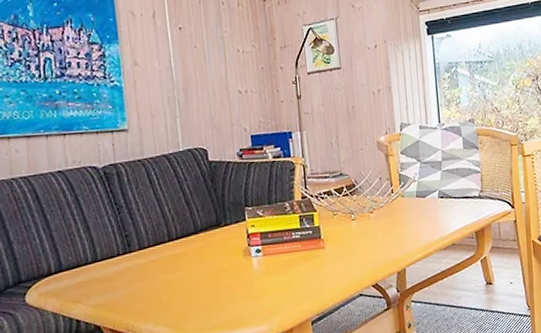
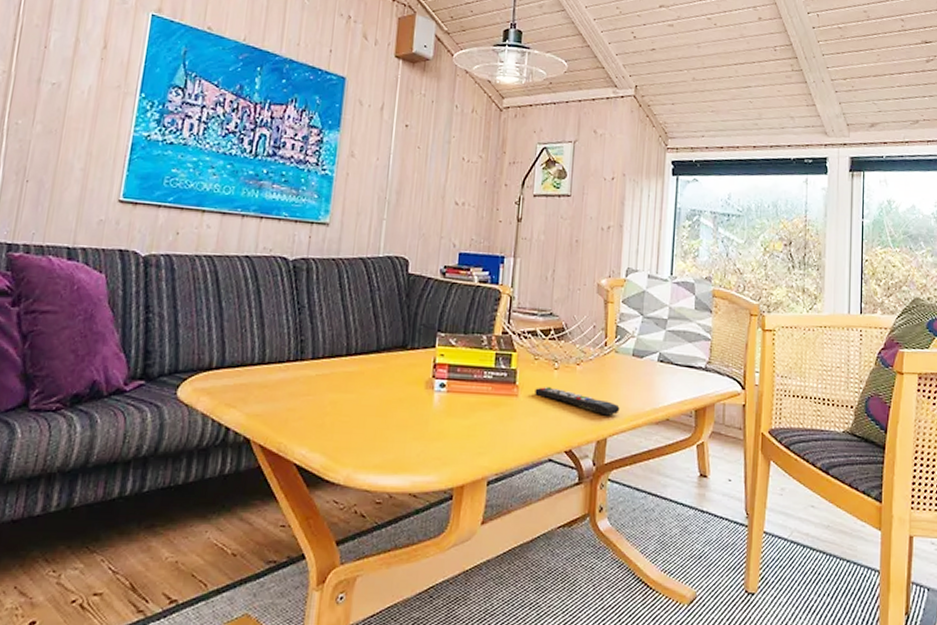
remote control: none [338,236,413,251] -> present [535,387,620,416]

